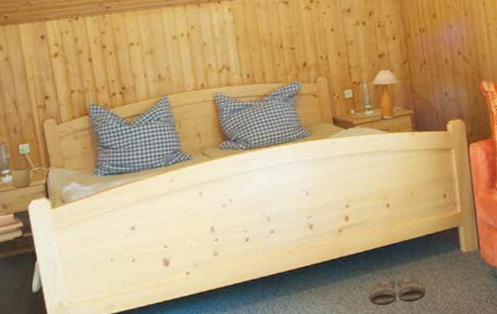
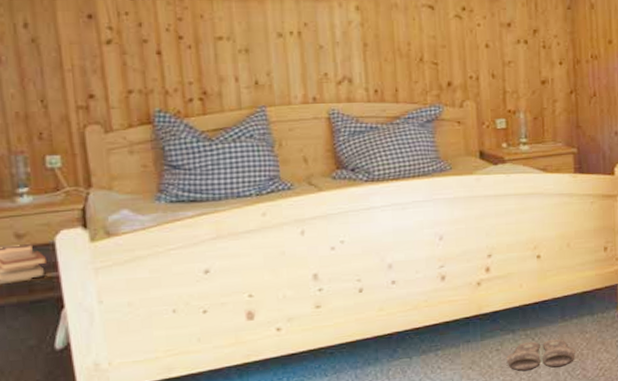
mug: present [11,167,31,188] -> none [31,185,61,213]
table lamp: present [371,67,400,120] -> none [529,95,564,157]

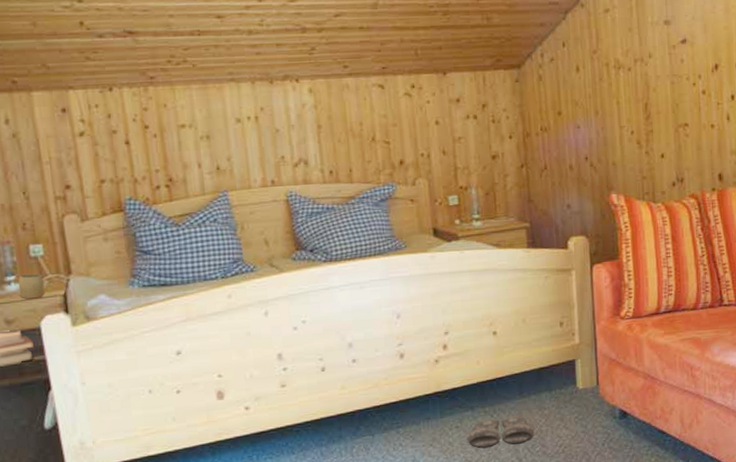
mug: none [31,185,61,213] -> present [18,273,45,299]

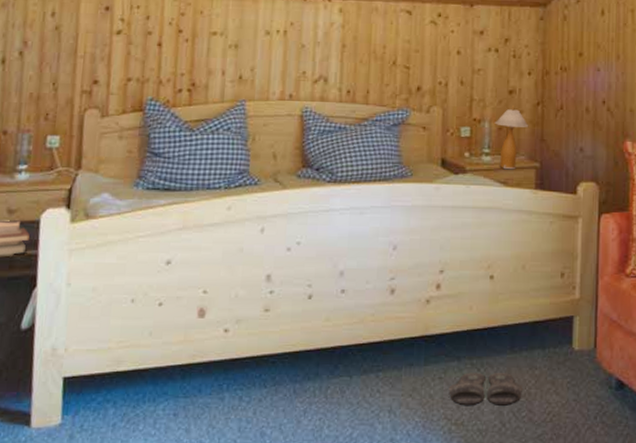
mug: present [18,273,45,299] -> none [28,164,54,190]
table lamp: none [481,170,516,233] -> present [494,106,529,170]

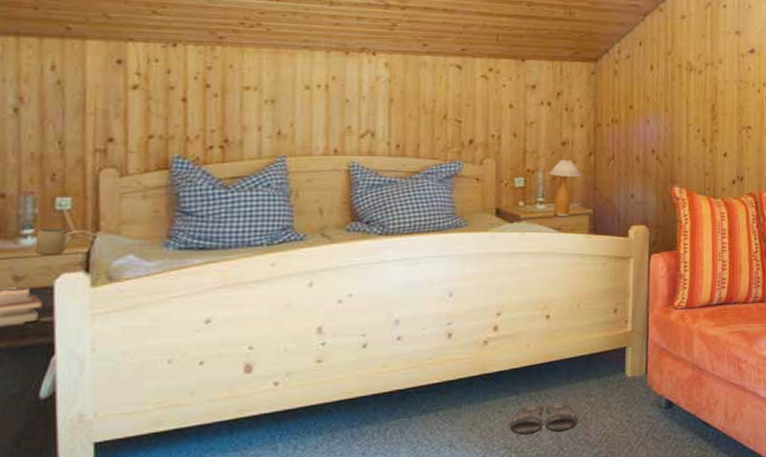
mug: none [28,164,54,190] -> present [35,228,66,255]

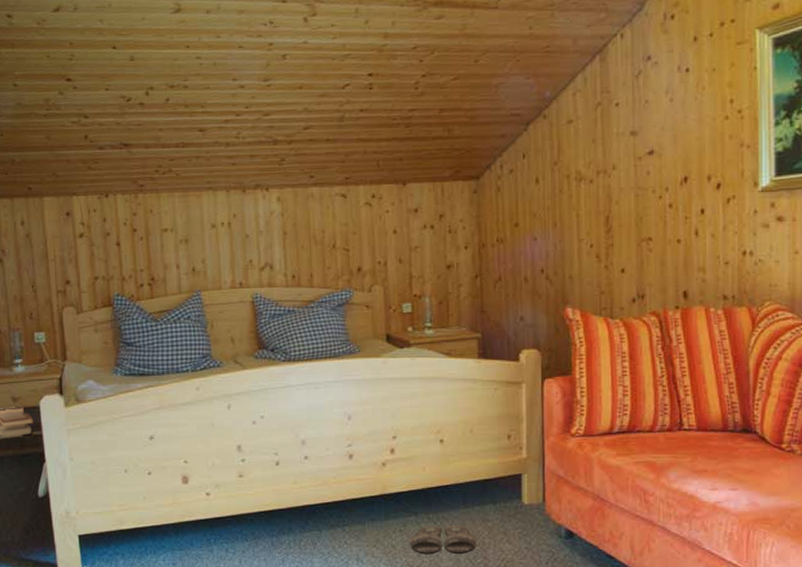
mug: present [35,228,66,255] -> none [24,357,45,380]
table lamp: present [548,156,582,217] -> none [434,280,469,342]

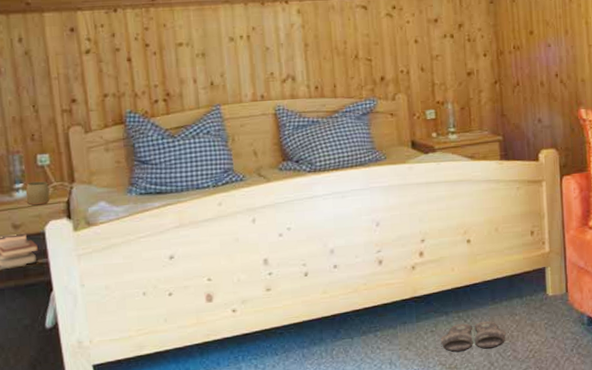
mug: none [24,357,45,380] -> present [25,181,50,205]

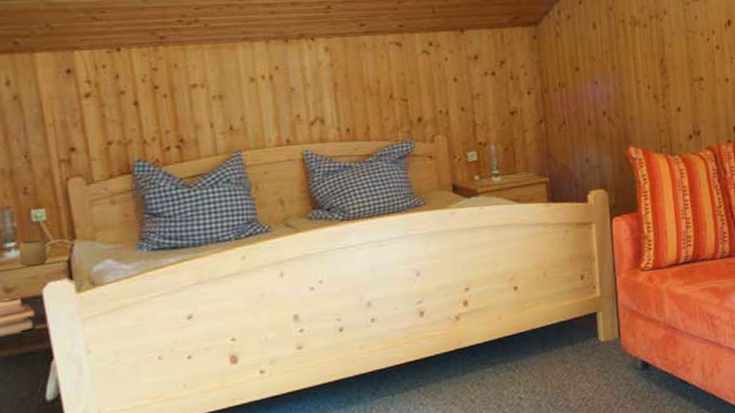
slippers: present [440,321,506,352] -> none [488,370,557,405]

